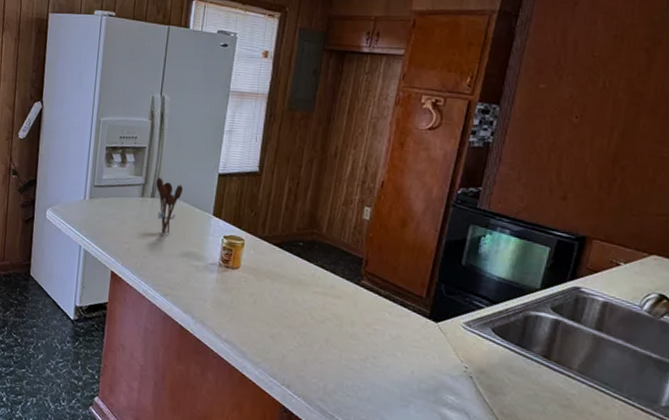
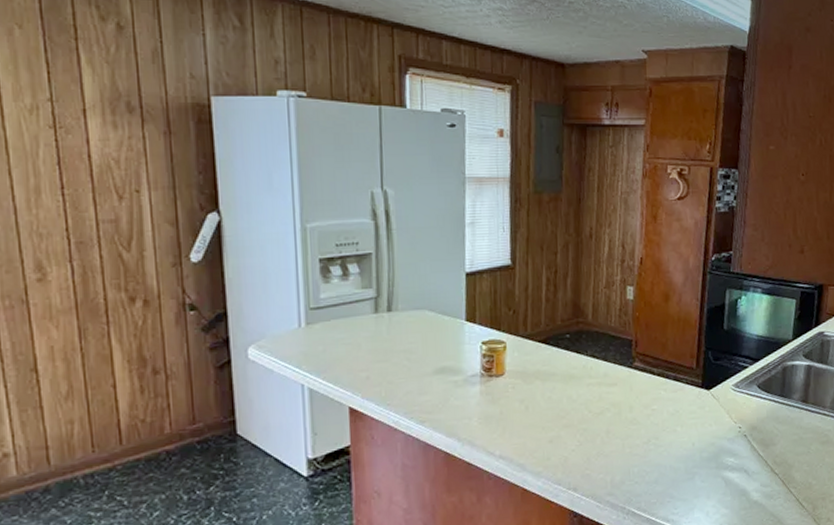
utensil holder: present [156,177,184,235] -> none [392,286,427,352]

